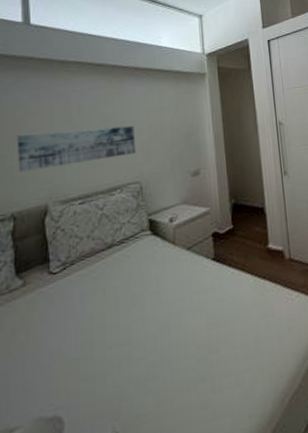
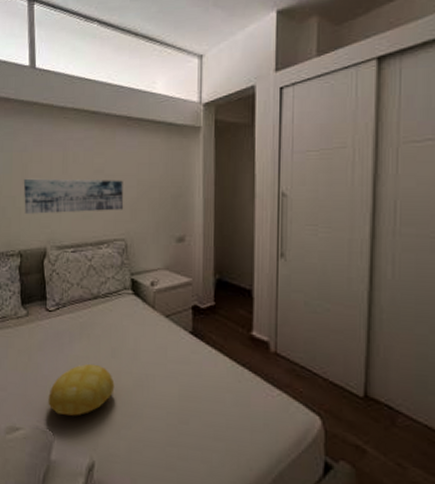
cushion: none [55,319,137,392] -> present [48,363,115,416]

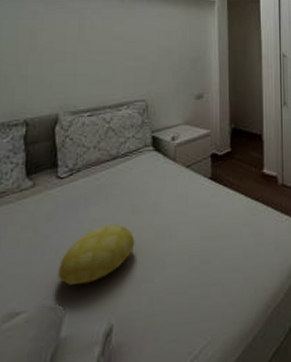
wall art: present [23,178,124,214] -> none [31,45,144,81]

